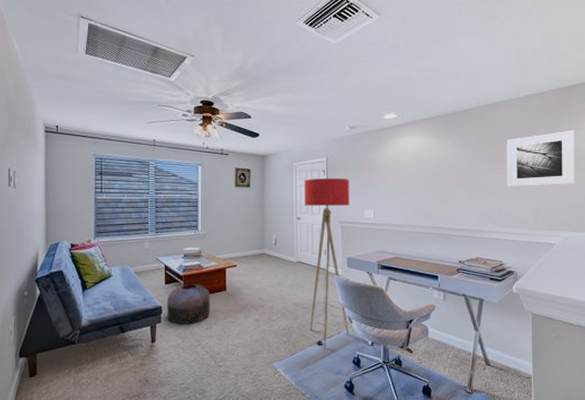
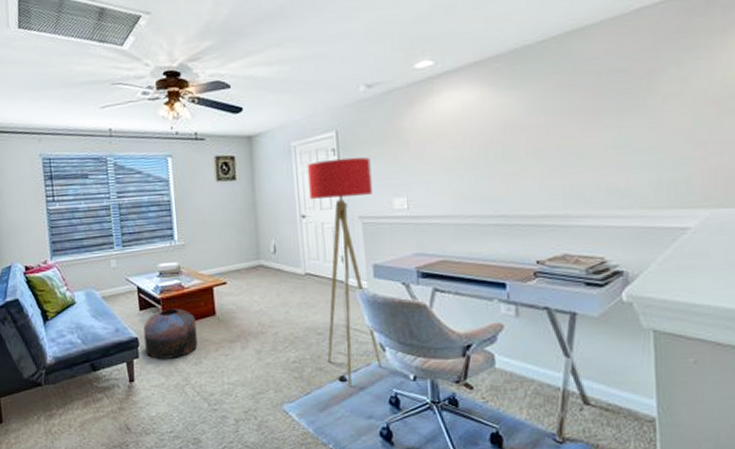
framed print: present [506,130,575,187] -> none [605,53,721,150]

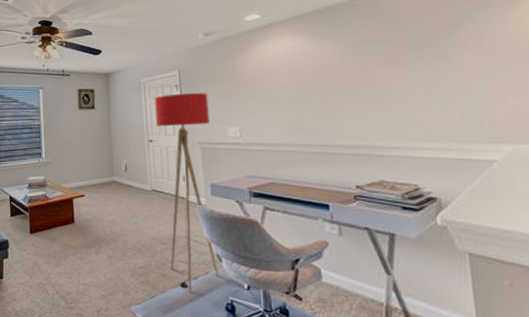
pouf: present [143,308,198,359] -> none [13,216,58,260]

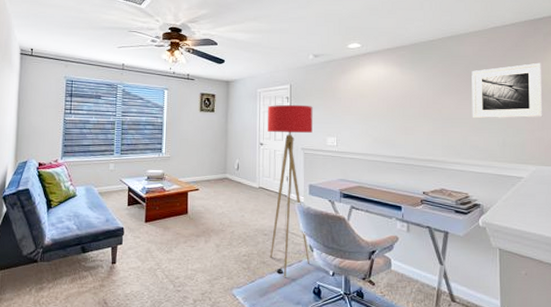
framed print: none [410,11,518,91] -> present [472,62,543,119]

